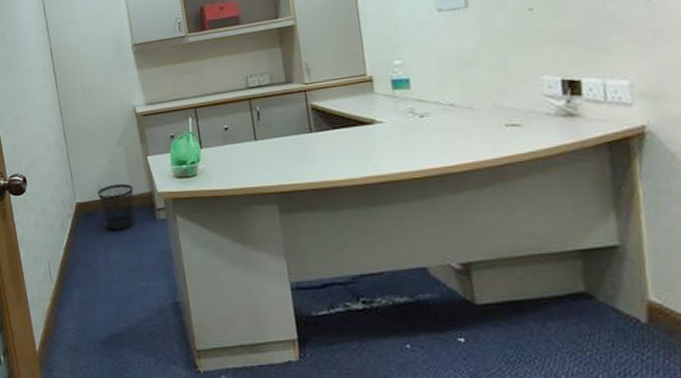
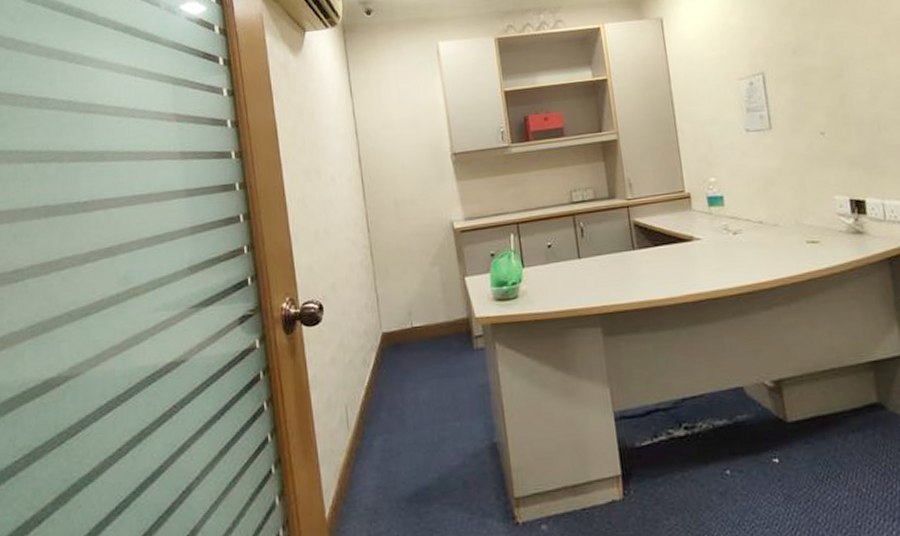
wastebasket: present [97,183,134,230] -> none [408,308,449,364]

